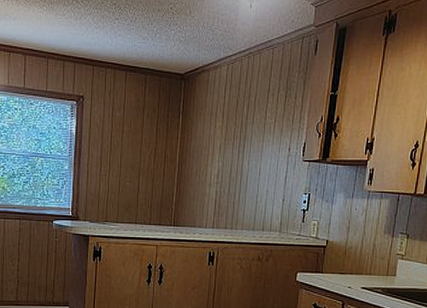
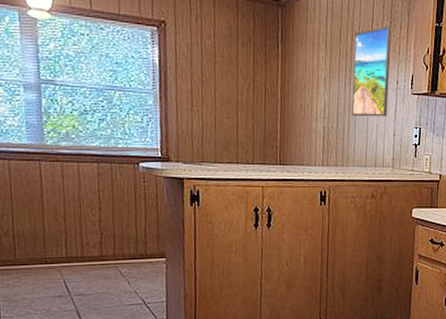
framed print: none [243,95,286,183] -> present [351,25,392,117]

